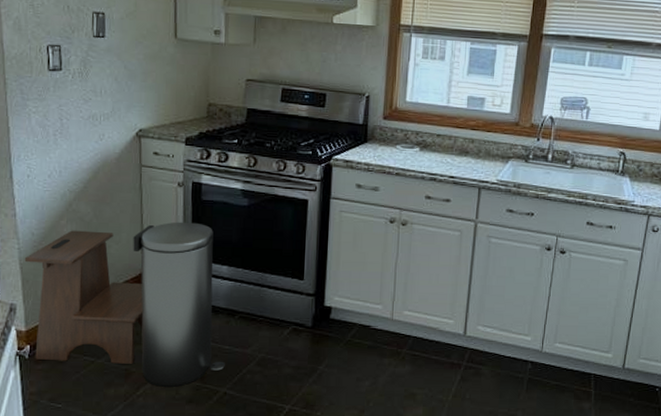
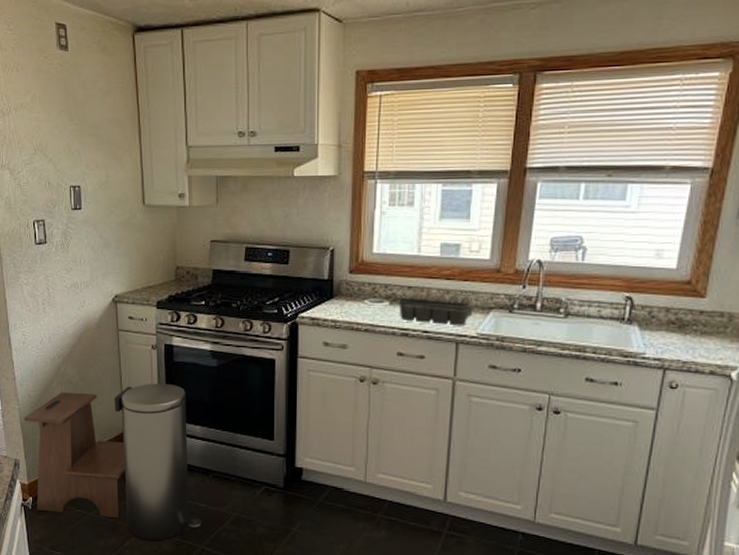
dish rack: none [427,140,496,173] -> present [397,292,475,326]

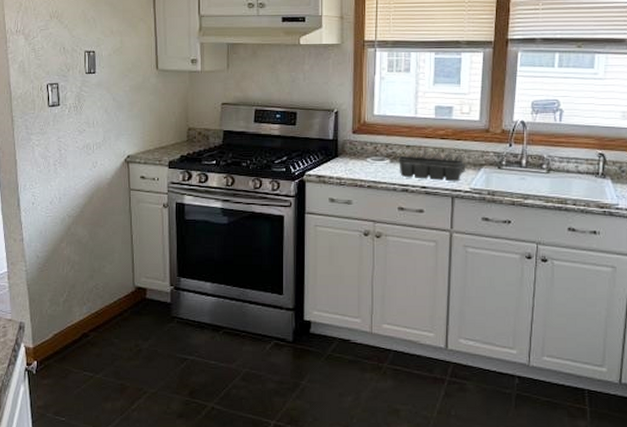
step stool: present [24,392,127,518] -> none [31,252,136,379]
pedal bin: present [114,383,202,541] -> none [124,241,212,401]

